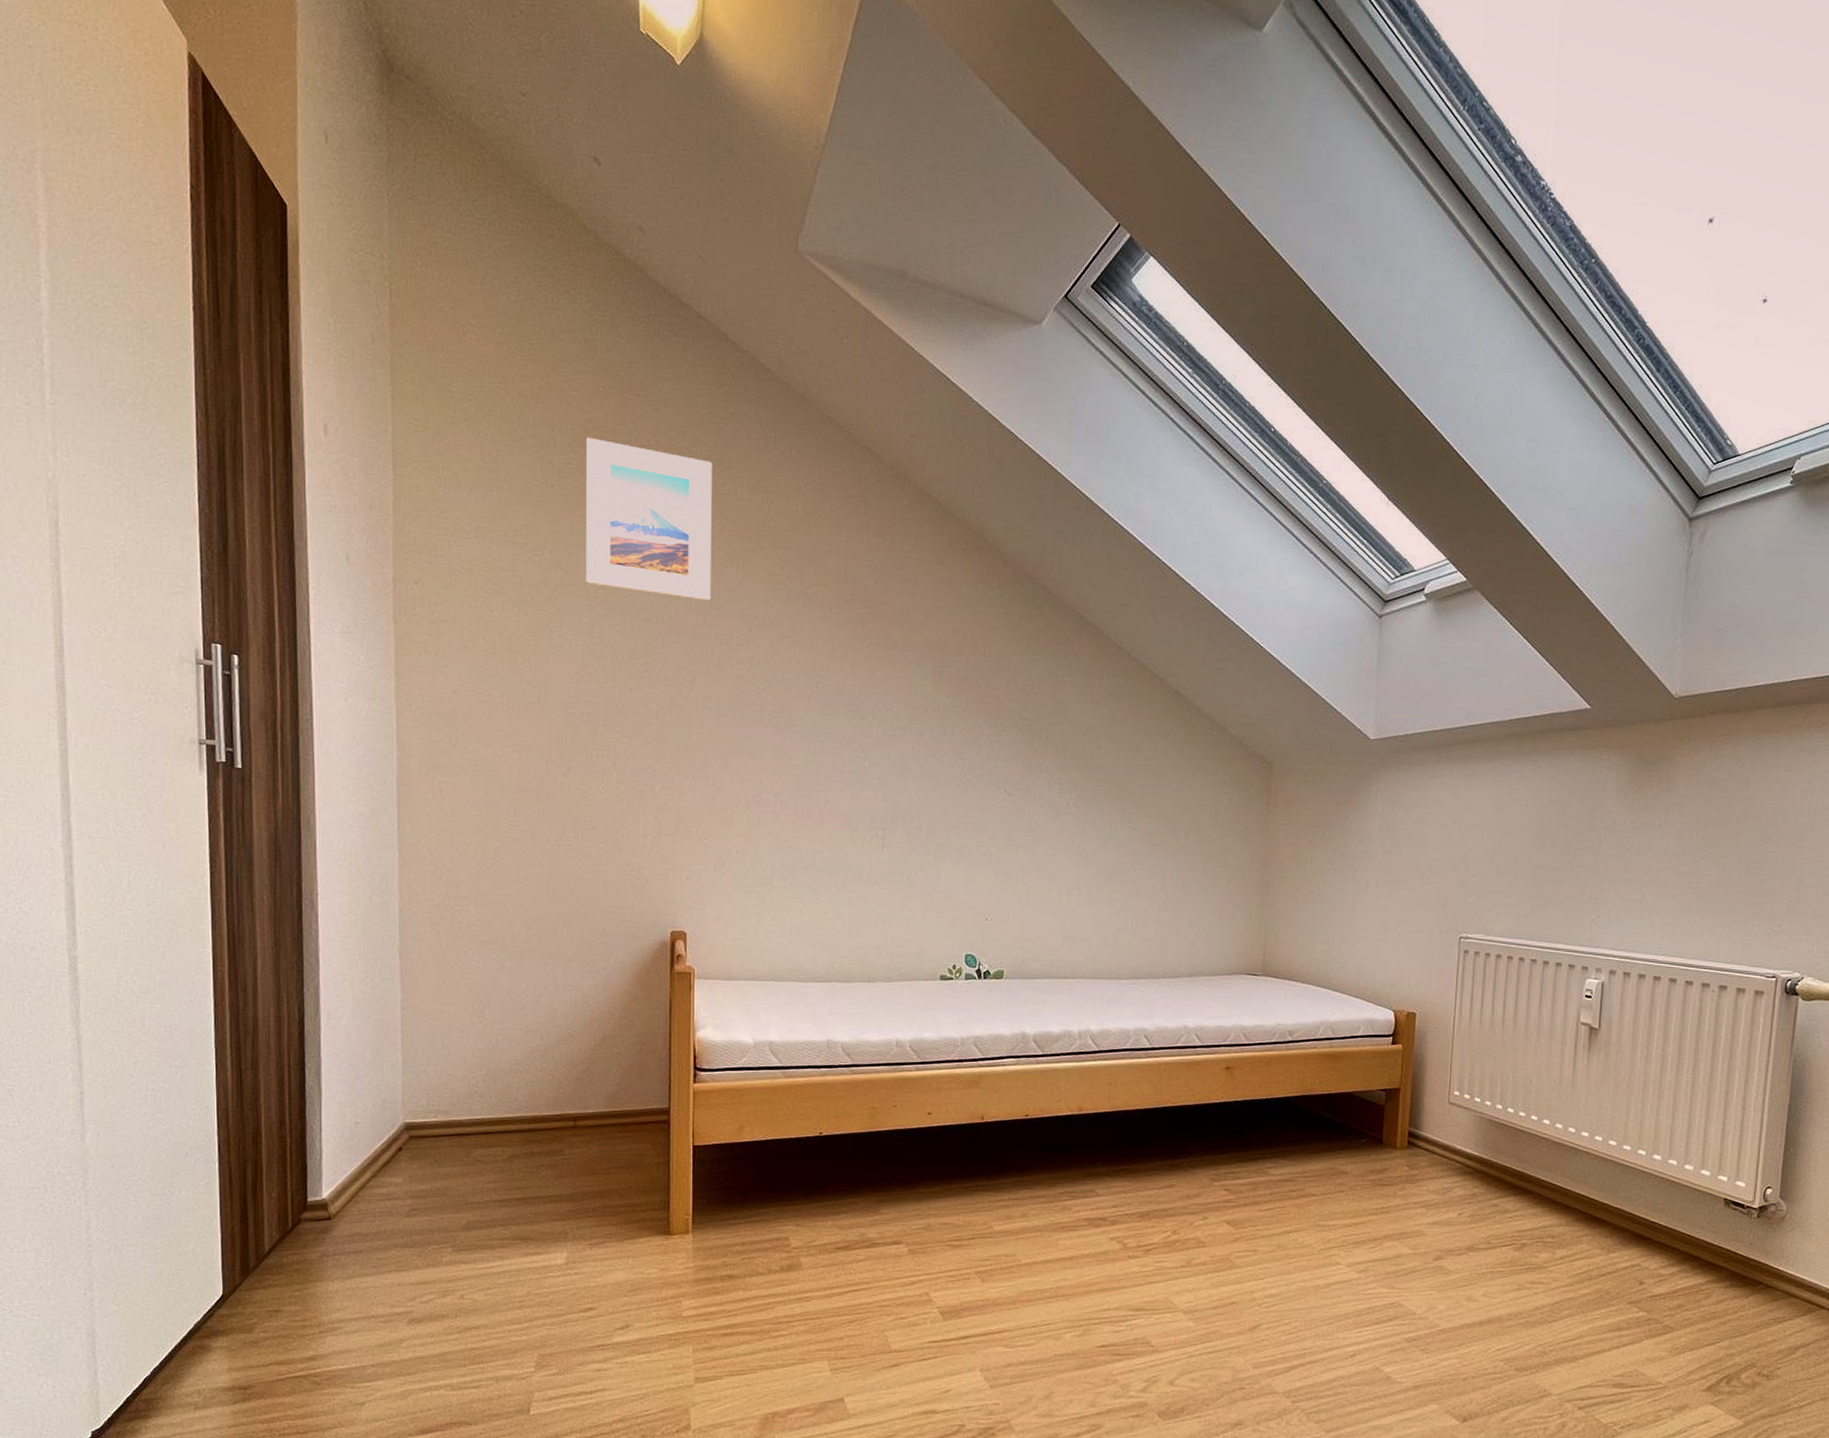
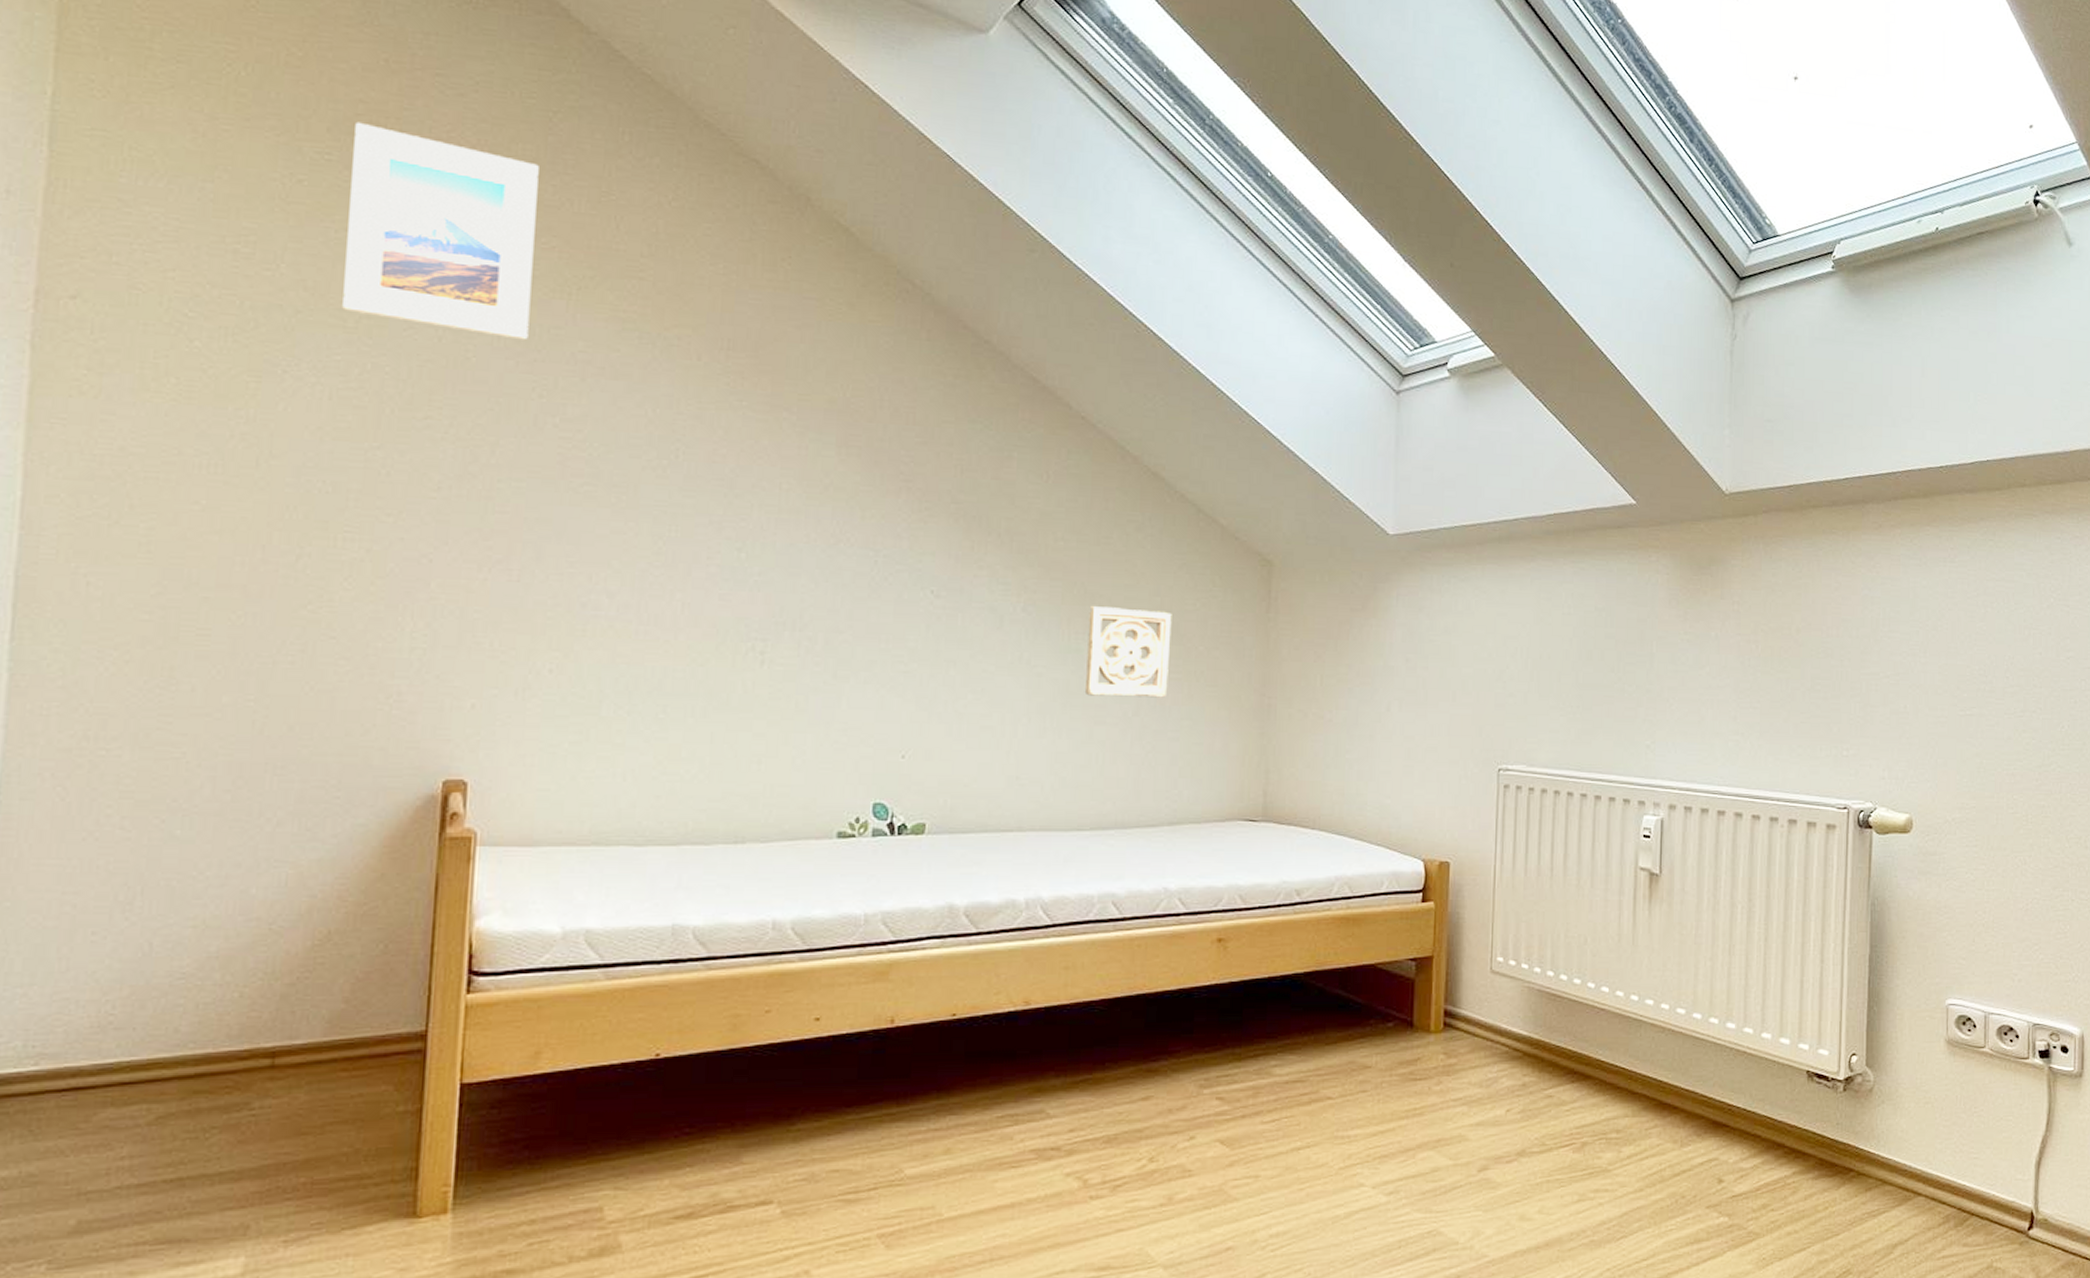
wall ornament: none [1122,802,1191,875] -> present [1084,606,1172,698]

